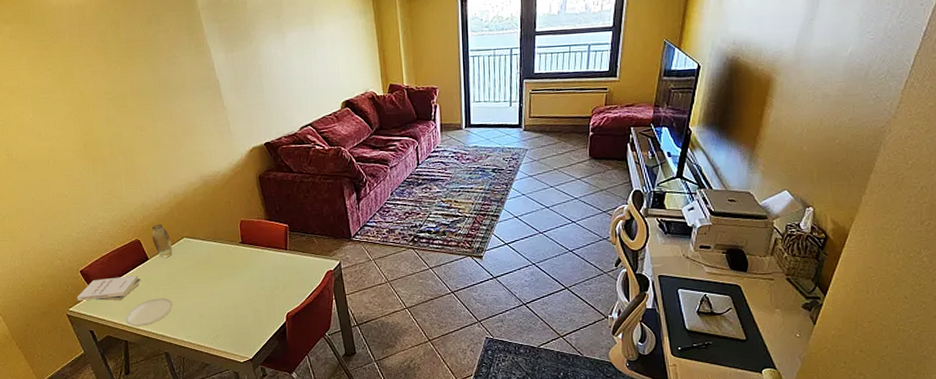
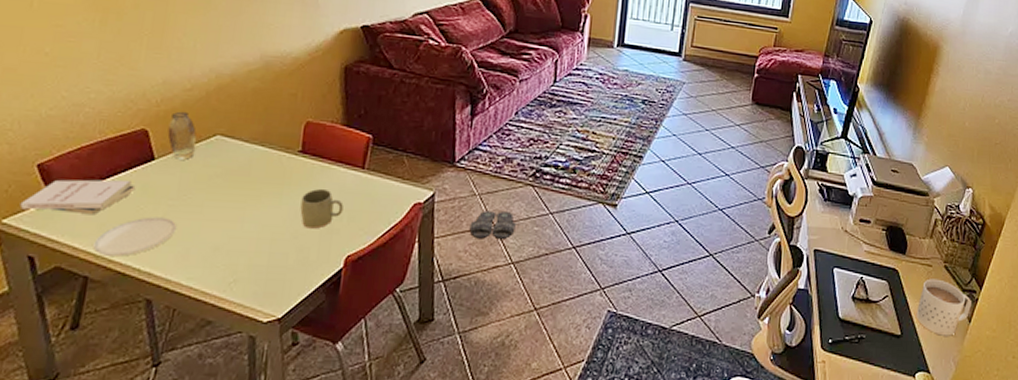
mug: none [248,267,278,296] -> present [300,188,344,229]
slippers: none [370,270,405,293] -> present [469,211,516,240]
mug: none [760,290,817,338] -> present [916,278,972,336]

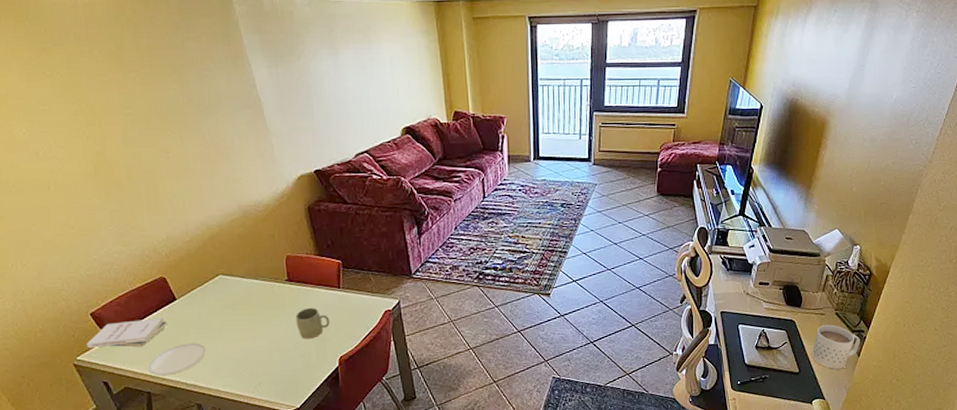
vase: present [167,111,197,160] -> none [180,259,206,297]
slippers: present [469,211,516,240] -> none [432,309,469,333]

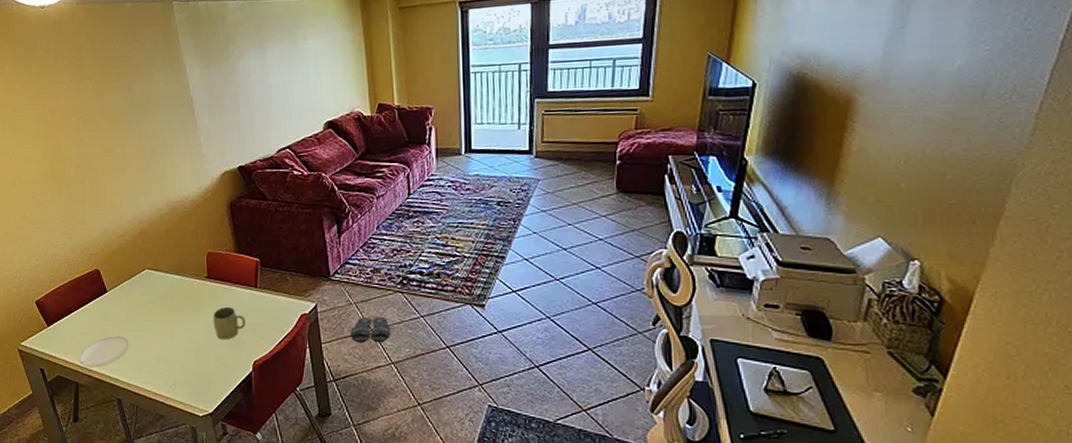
books: present [86,317,168,349] -> none [29,309,98,337]
slippers: none [432,309,469,333] -> present [350,317,391,343]
mug: present [811,324,861,370] -> none [853,367,934,432]

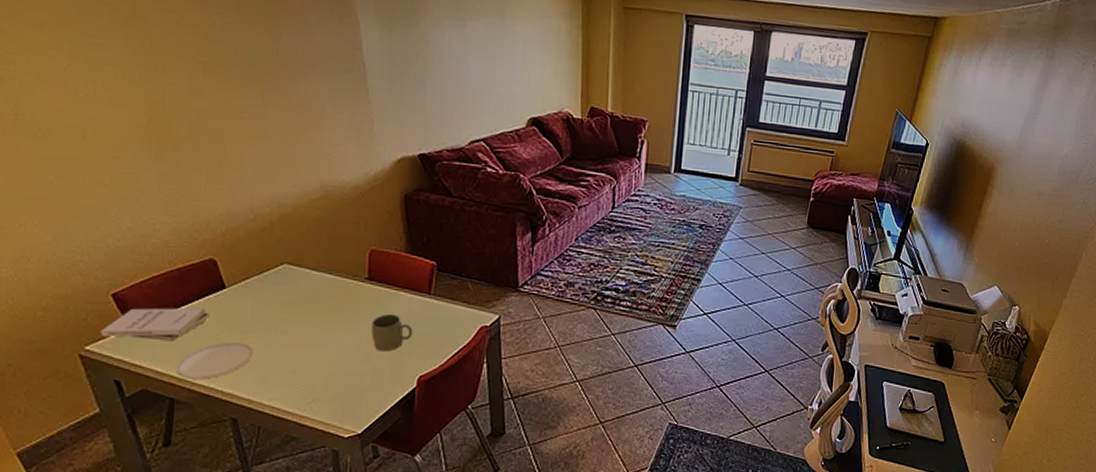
books: none [29,309,98,337] -> present [100,307,210,342]
slippers: present [350,317,391,343] -> none [535,333,580,360]

